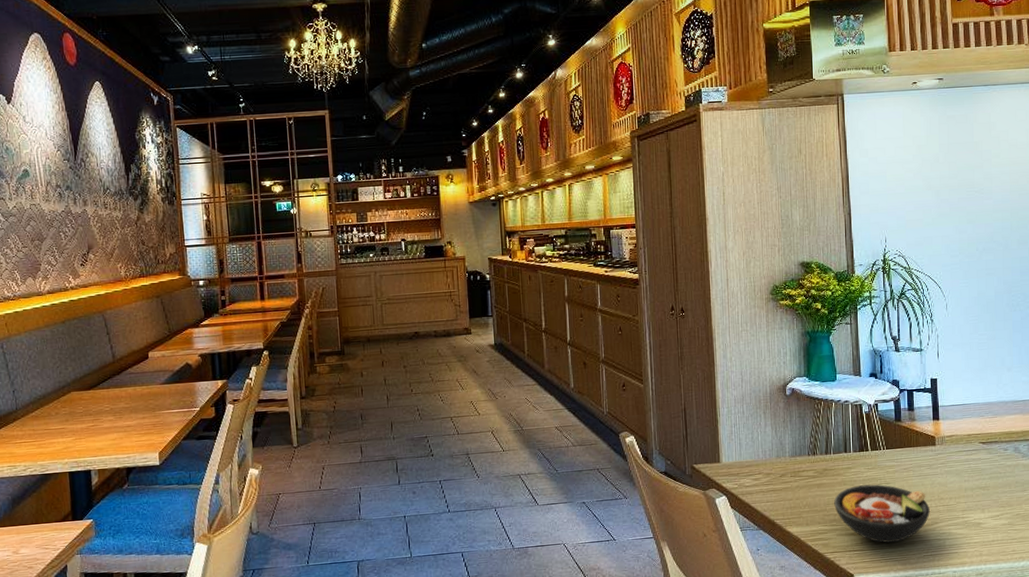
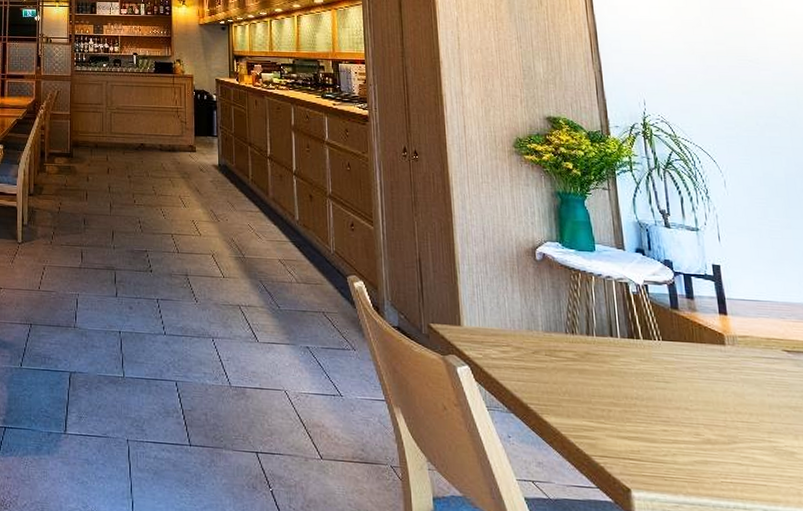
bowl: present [834,484,930,543] -> none [600,379,725,458]

